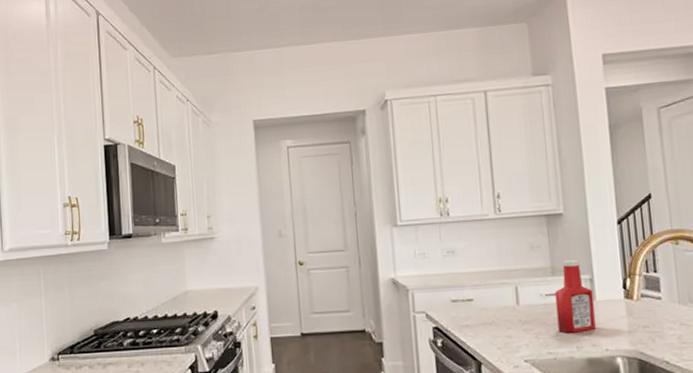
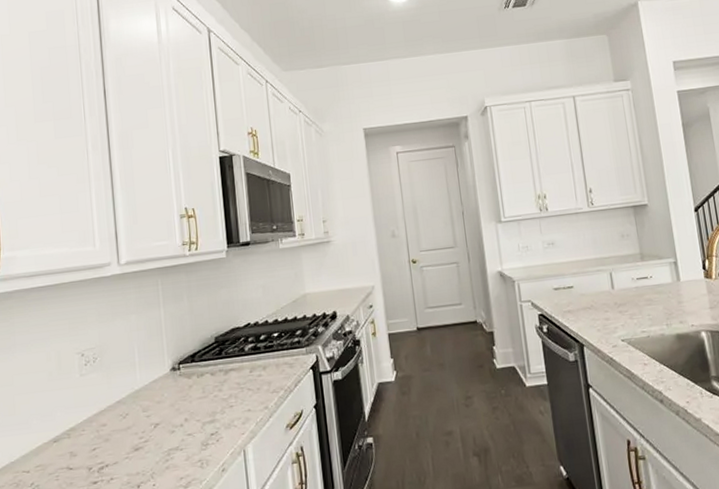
ketchup bottle: present [555,259,596,333] -> none [644,245,682,313]

